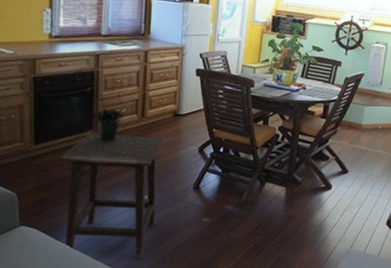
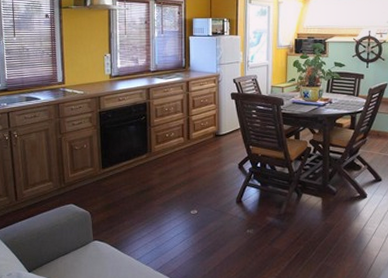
side table: present [60,132,164,258] -> none [123,156,207,269]
potted plant: present [92,88,125,142] -> none [147,115,173,163]

